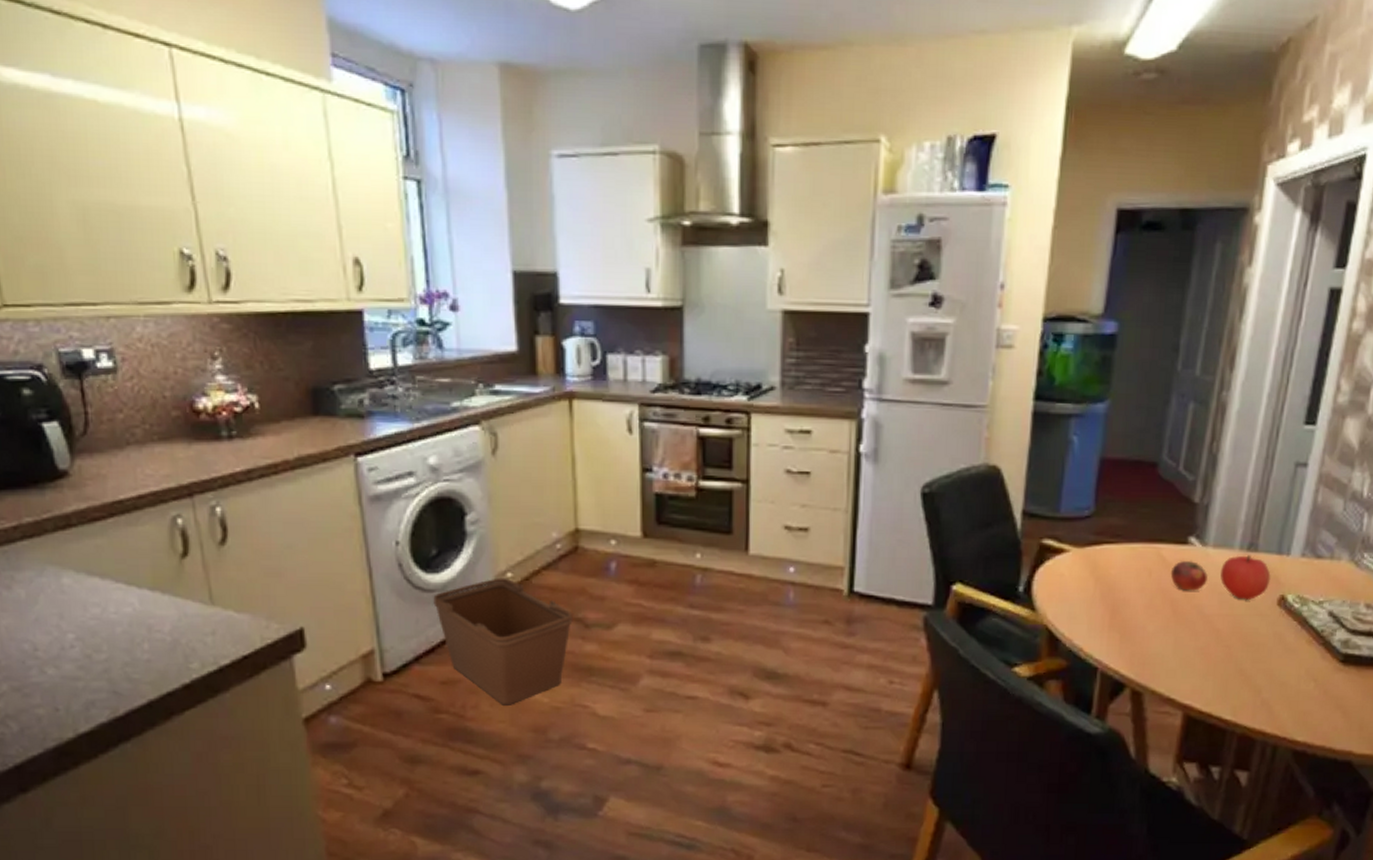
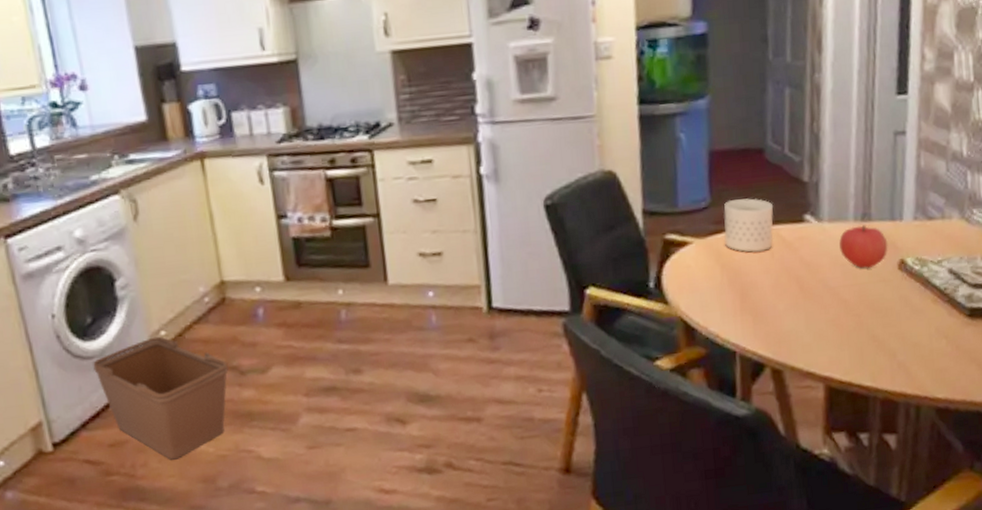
mug: none [1103,512,1159,570] -> present [723,198,774,253]
fruit: present [1170,560,1209,591] -> none [791,237,829,267]

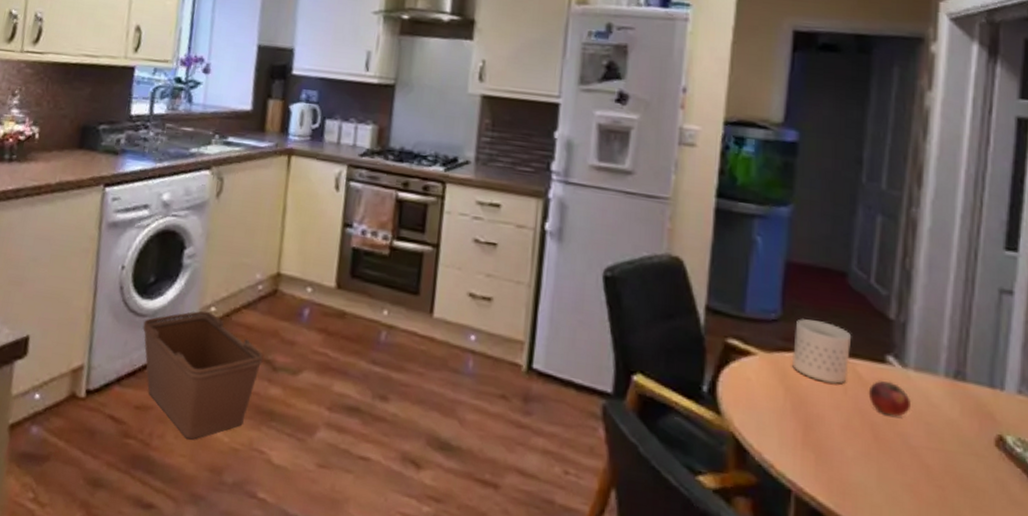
fruit: none [791,237,829,267] -> present [868,381,912,417]
fruit: present [839,225,888,269] -> none [926,382,984,436]

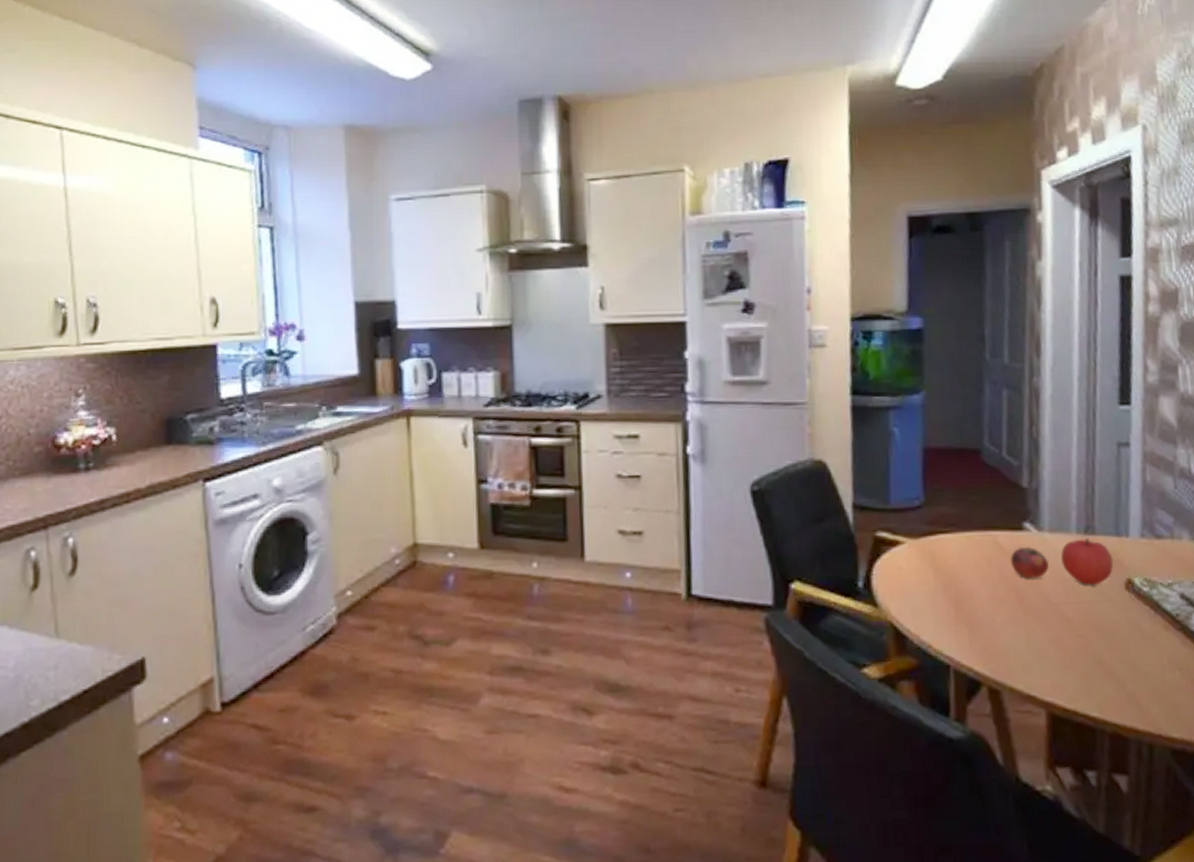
bicycle basket: present [143,310,264,440] -> none [274,596,412,733]
mug: present [792,319,852,385] -> none [938,500,991,559]
fruit: none [926,382,984,436] -> present [1061,538,1114,585]

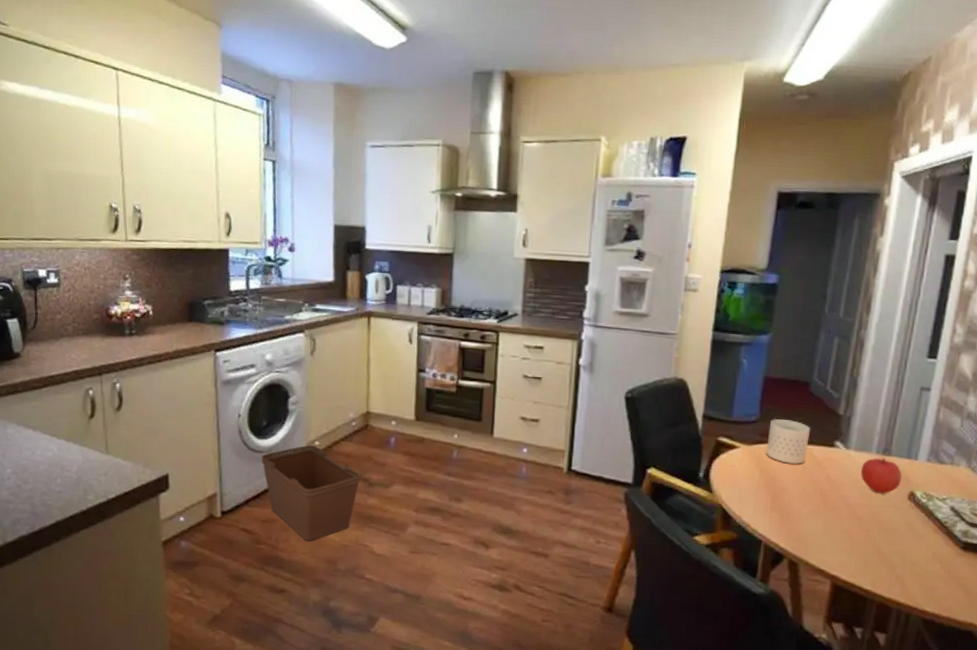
bicycle basket: none [274,596,412,733] -> present [261,445,361,541]
mug: none [938,500,991,559] -> present [766,419,811,465]
fruit: present [1010,546,1050,579] -> none [820,459,851,484]

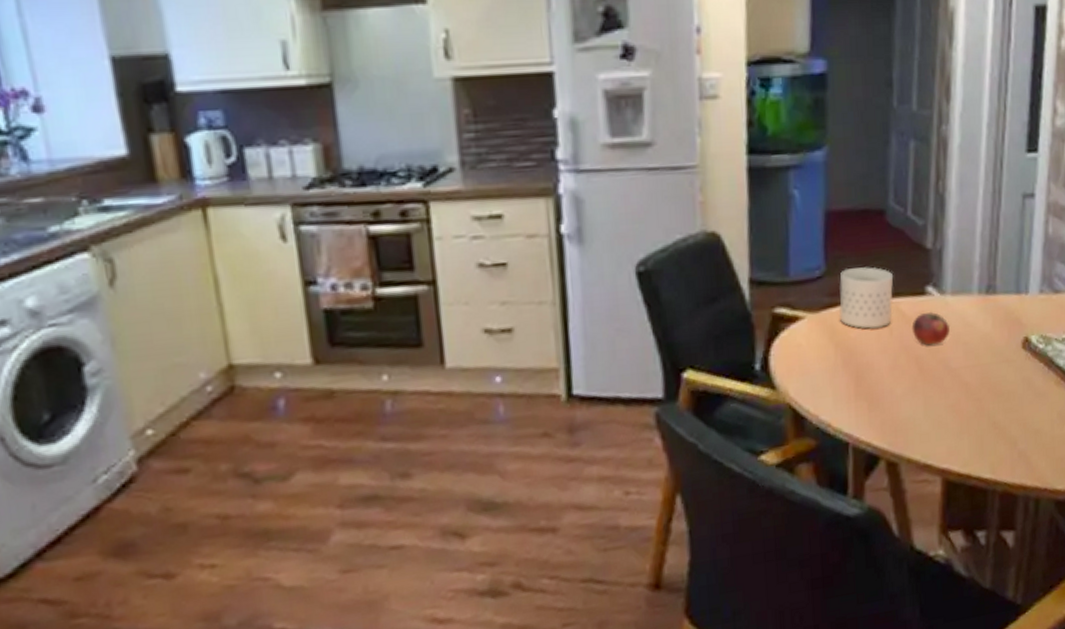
bicycle basket: present [261,445,361,541] -> none [52,436,238,595]
fruit: none [820,459,851,484] -> present [911,311,951,346]
fruit: present [861,458,902,494] -> none [962,298,1013,348]

